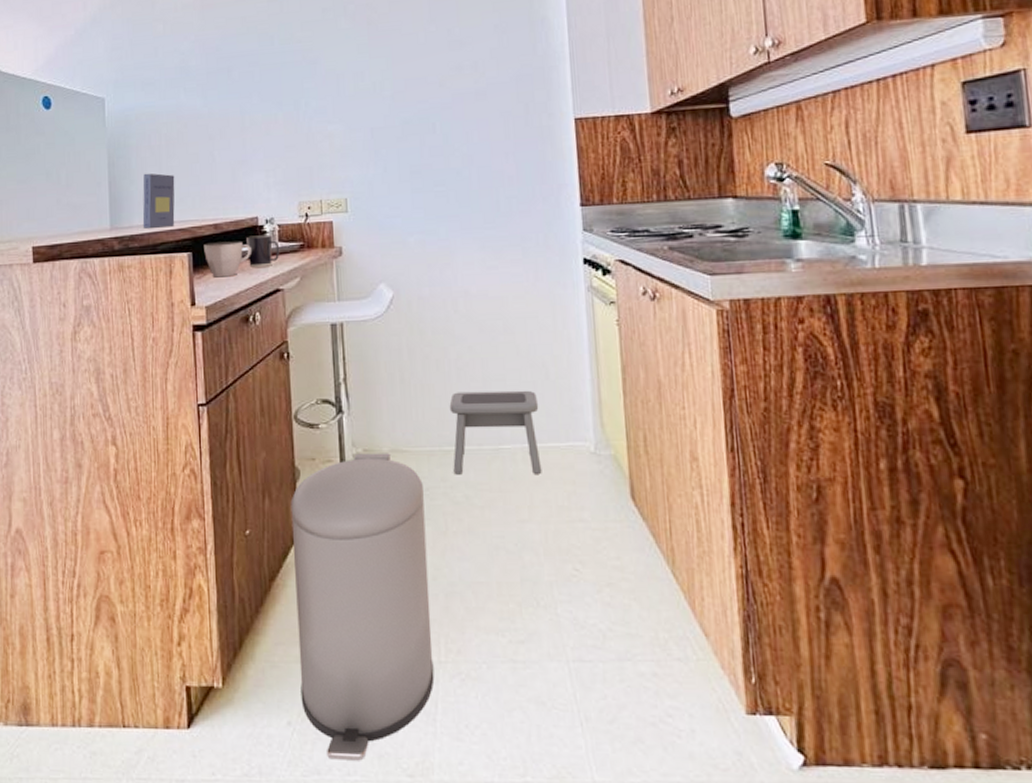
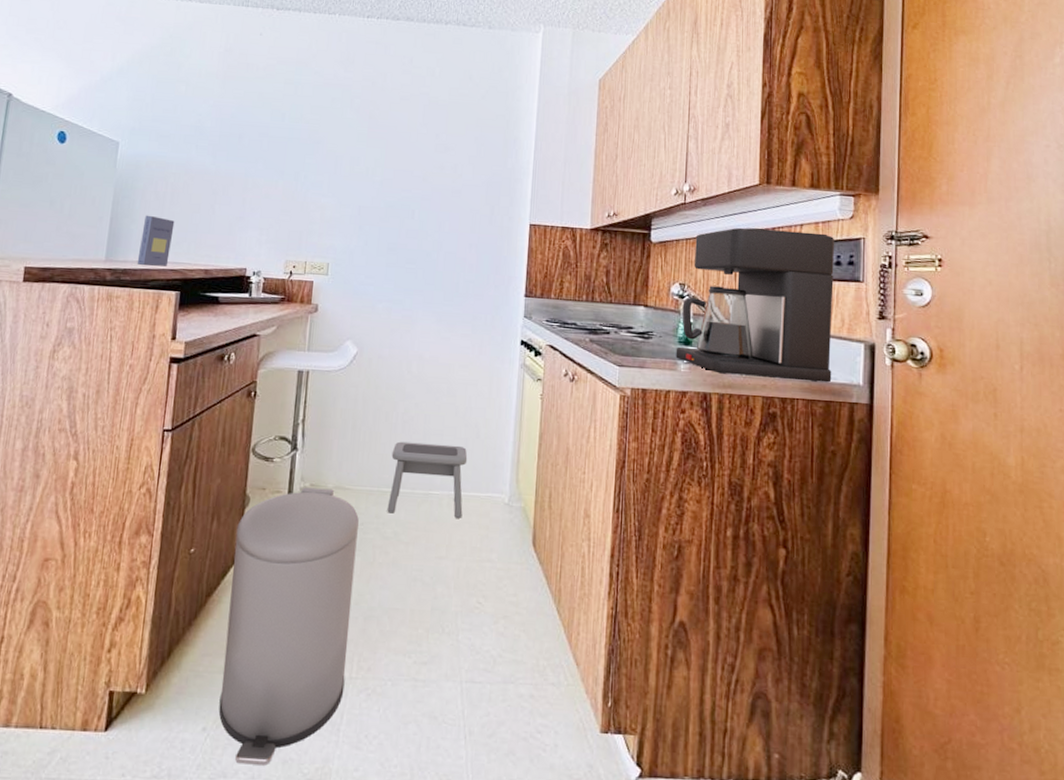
cup: present [204,241,251,278] -> none [191,285,236,318]
mug: present [247,235,280,268] -> none [232,284,263,314]
coffee maker: none [781,71,1001,270] -> present [675,227,835,383]

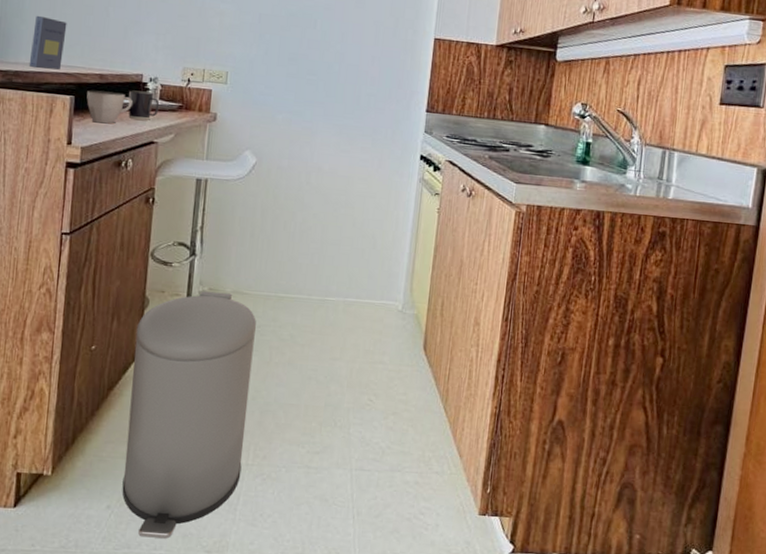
cup: none [191,285,236,318] -> present [86,90,133,124]
mug: none [232,284,263,314] -> present [128,90,160,120]
step stool: present [387,441,468,518] -> none [284,250,364,323]
coffee maker: present [675,227,835,383] -> none [572,49,740,205]

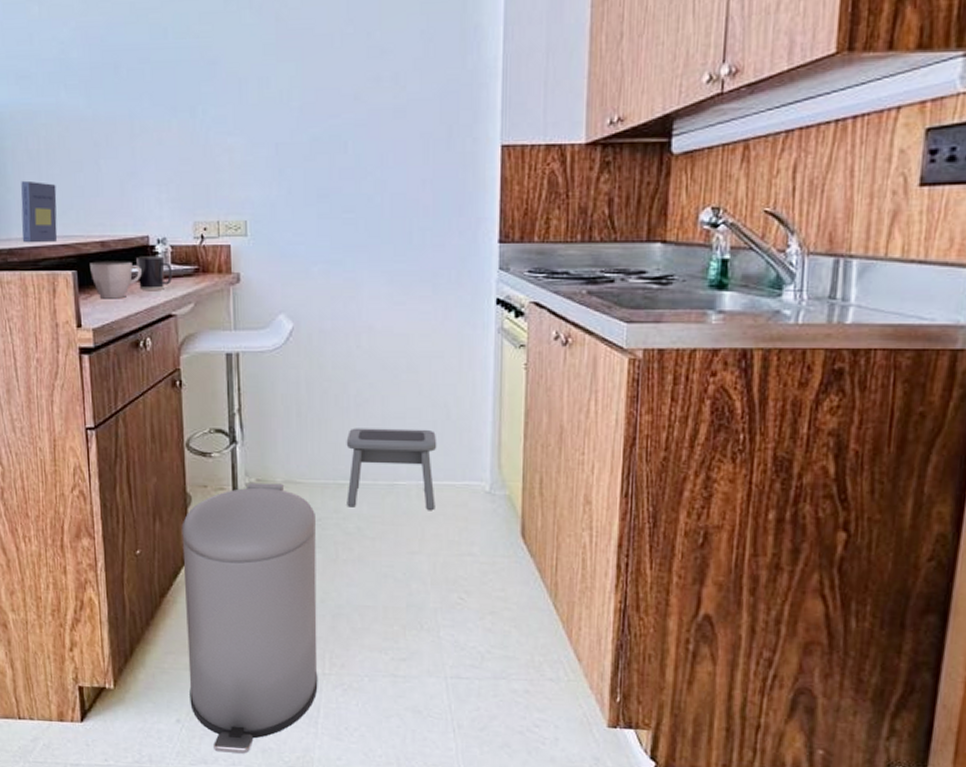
step stool: none [284,250,364,323] -> present [346,428,437,510]

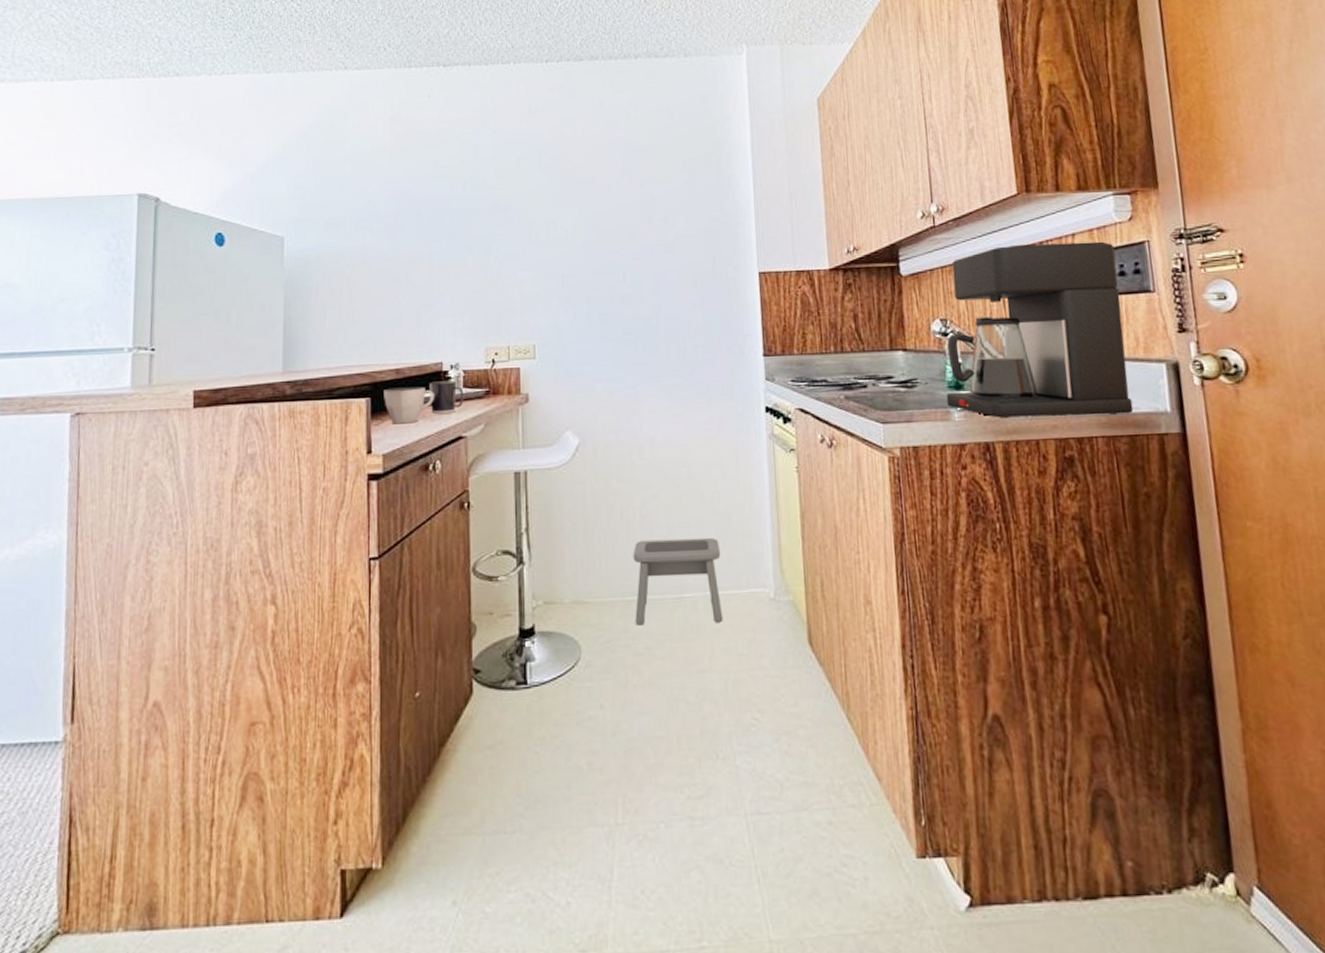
book: present [21,180,58,243] -> none [318,315,356,374]
pedal bin: present [181,483,318,754] -> none [465,605,611,940]
coffee maker: none [704,117,950,327] -> present [946,241,1134,420]

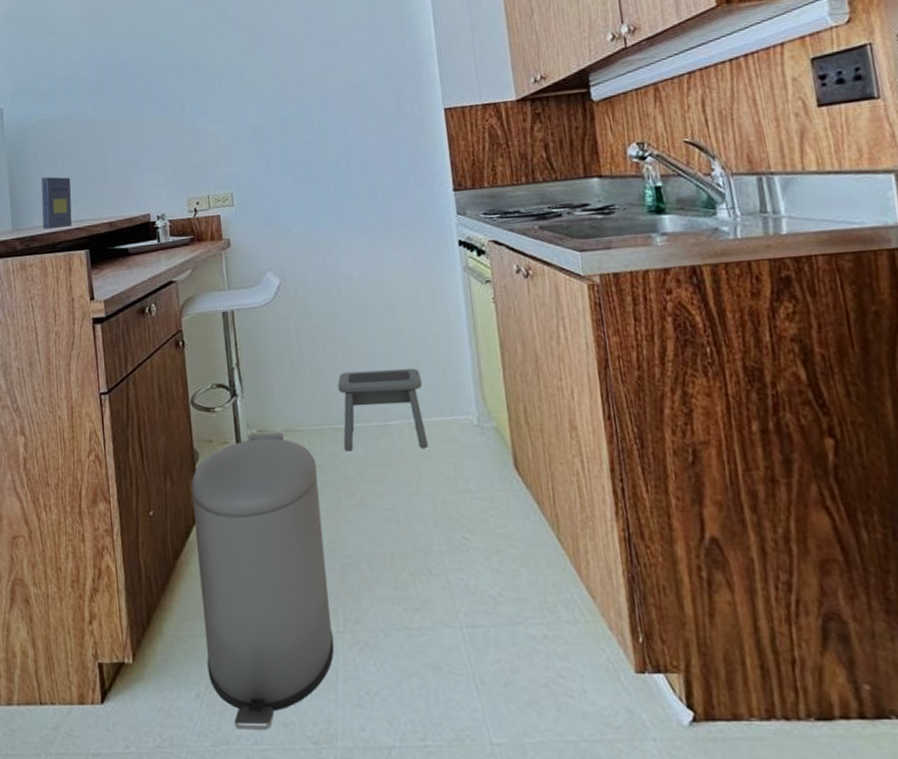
book: none [318,315,356,374] -> present [41,176,72,230]
cup: present [384,386,434,424] -> none [100,237,145,273]
mug: present [430,380,464,415] -> none [140,230,172,262]
pedal bin: none [465,605,611,940] -> present [191,433,334,730]
coffee maker: present [946,241,1134,420] -> none [645,48,858,242]

